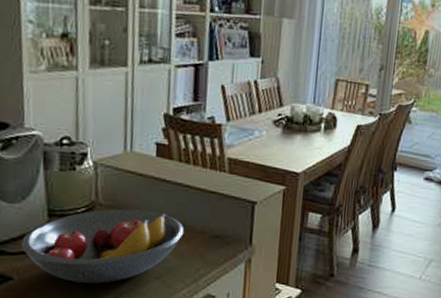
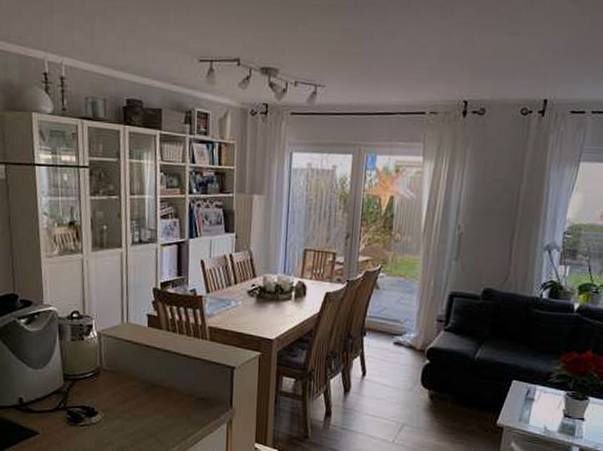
fruit bowl: present [21,208,185,283] -> none [44,373,174,439]

